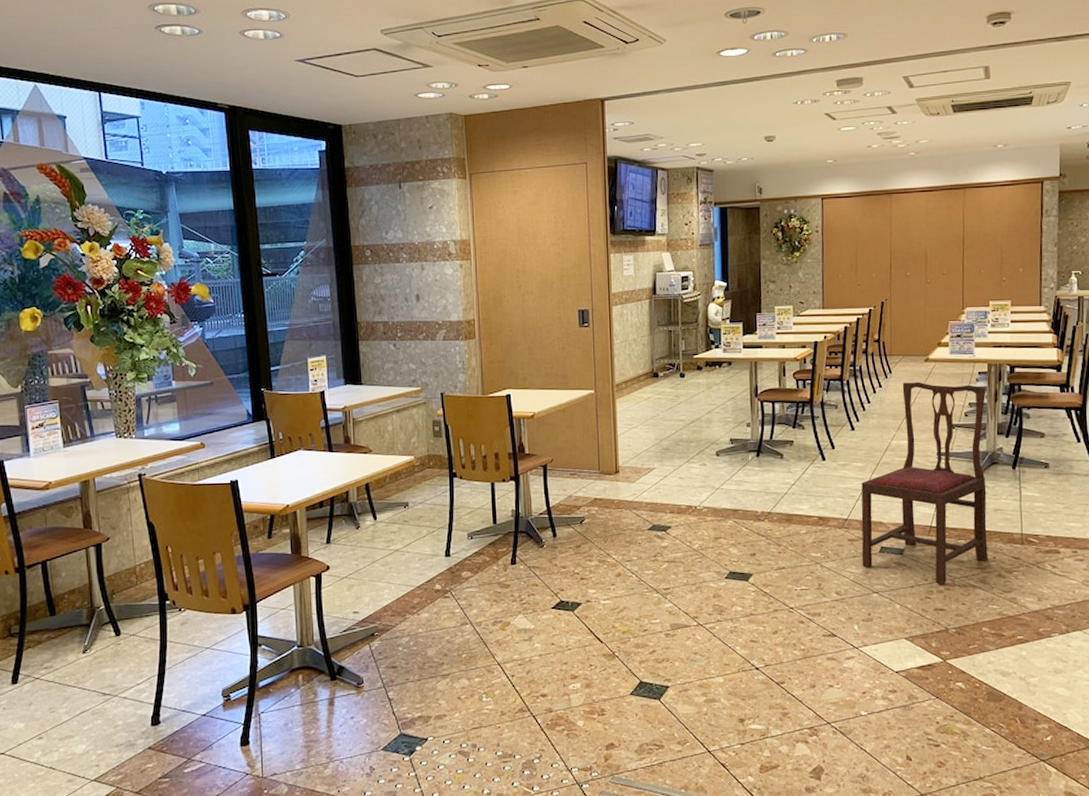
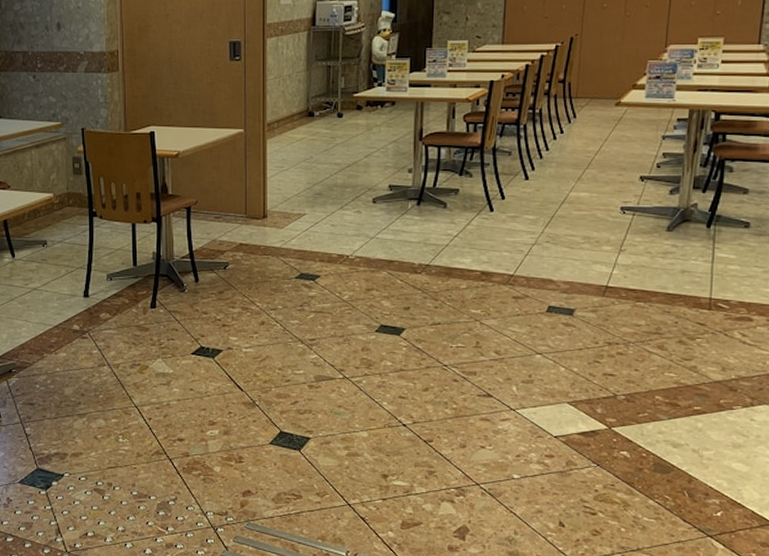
dining chair: present [861,381,988,585] -> none [526,128,685,349]

